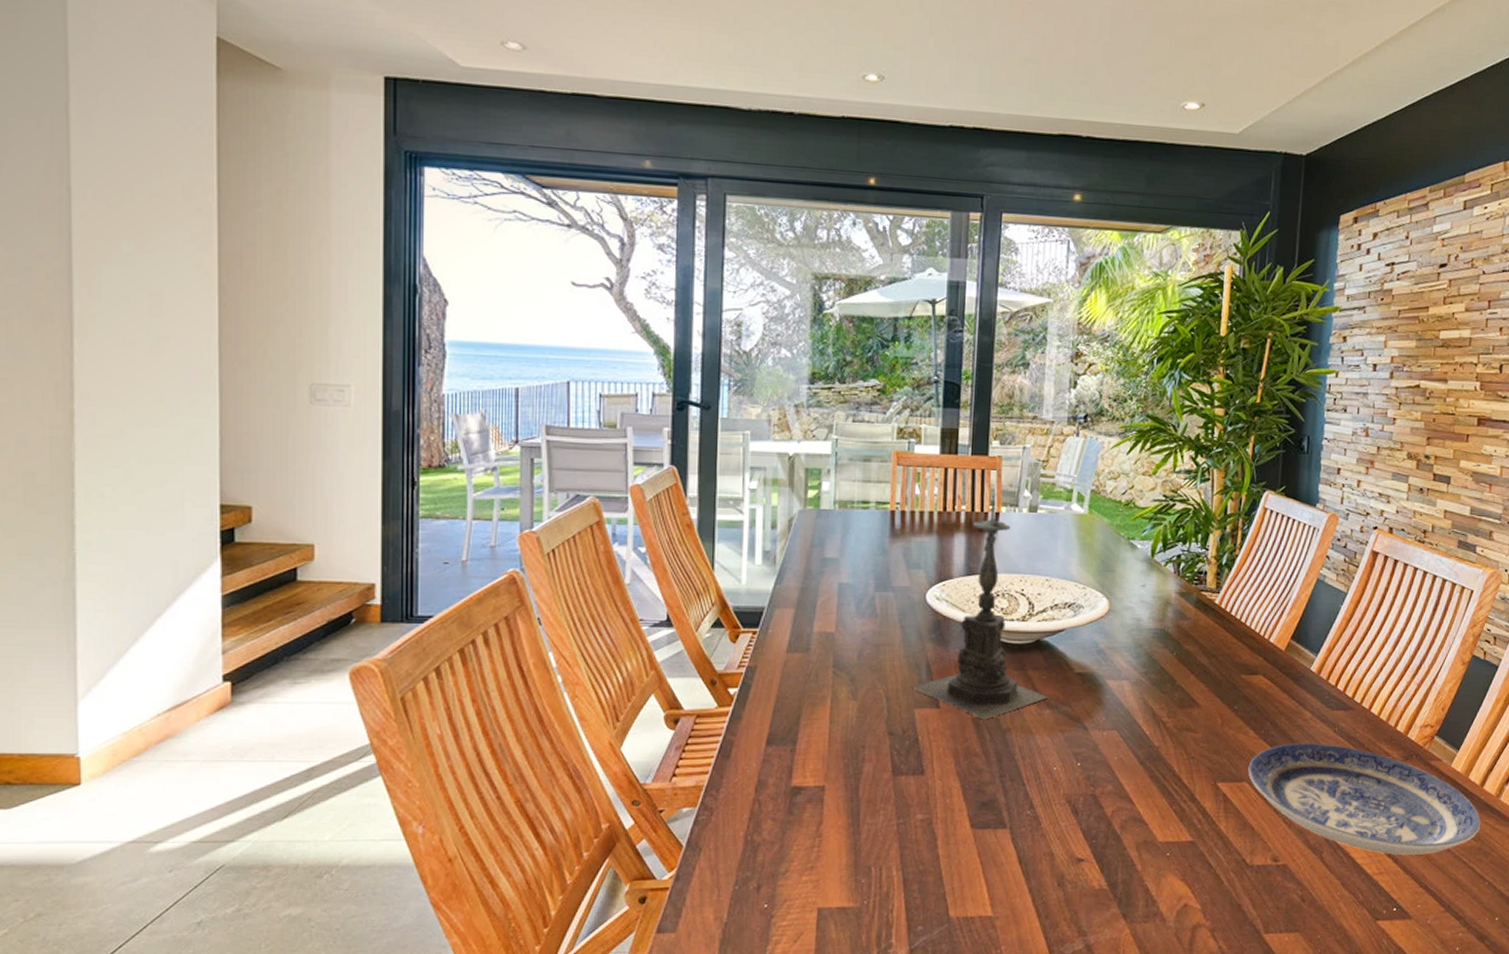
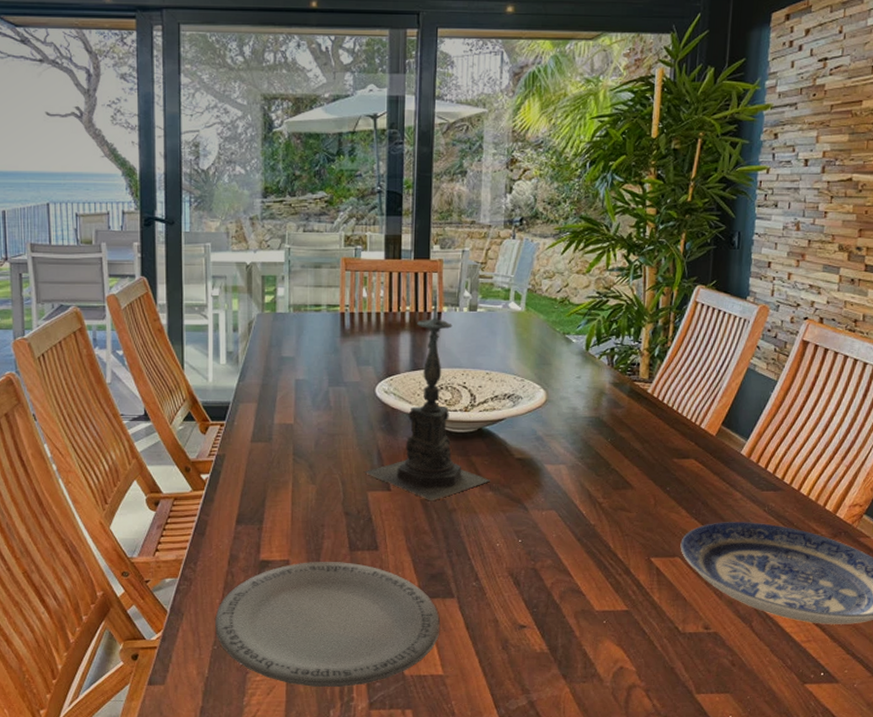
plate: none [737,788,991,932] -> present [215,562,441,687]

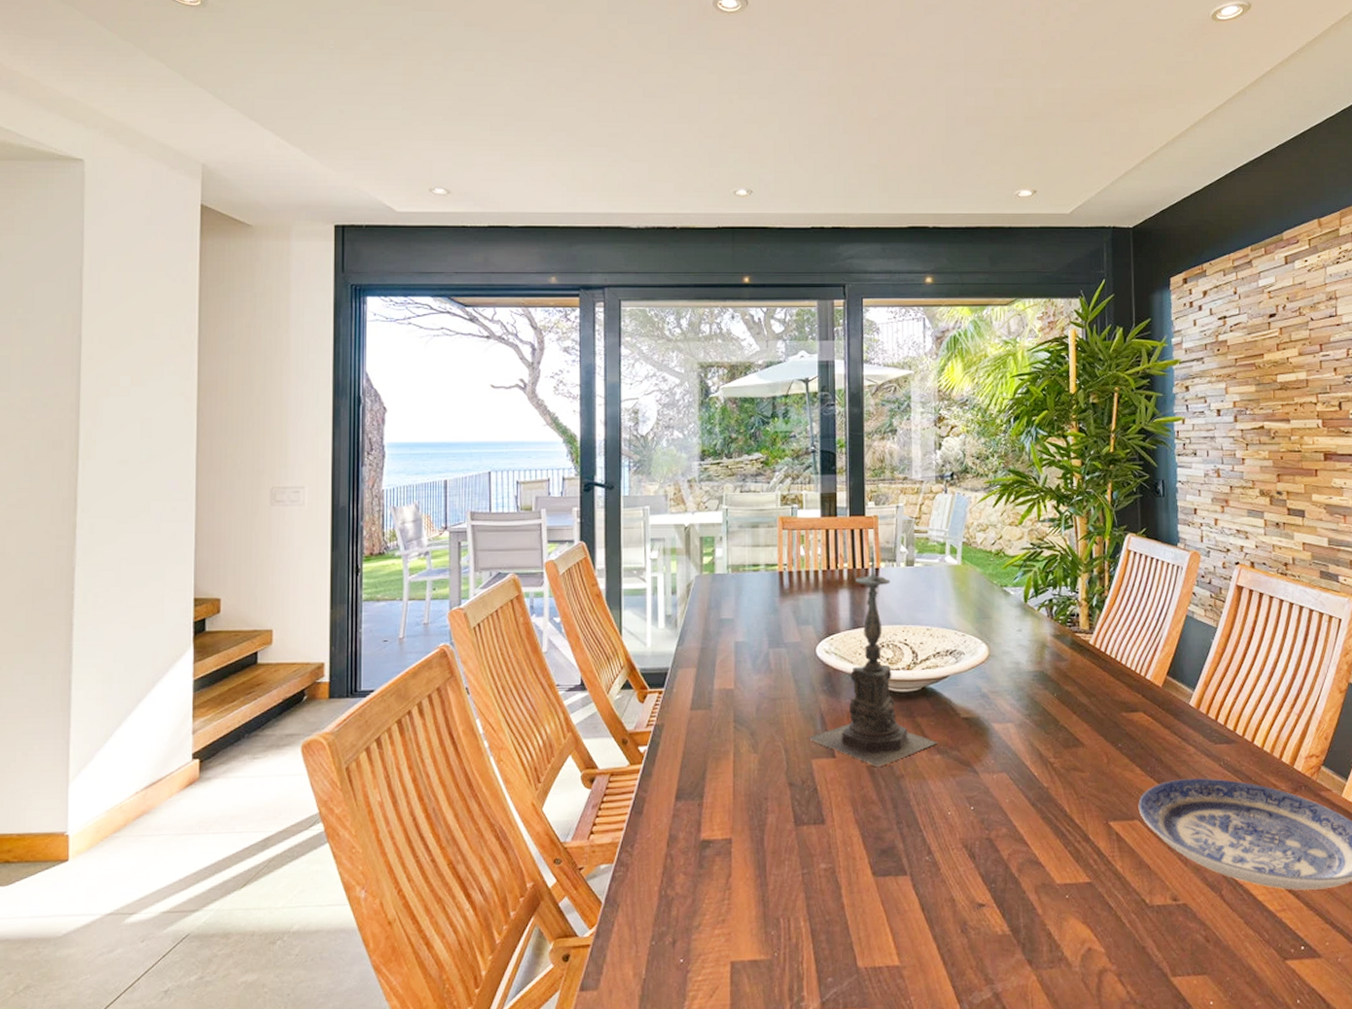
plate: present [215,562,441,687] -> none [653,838,894,986]

